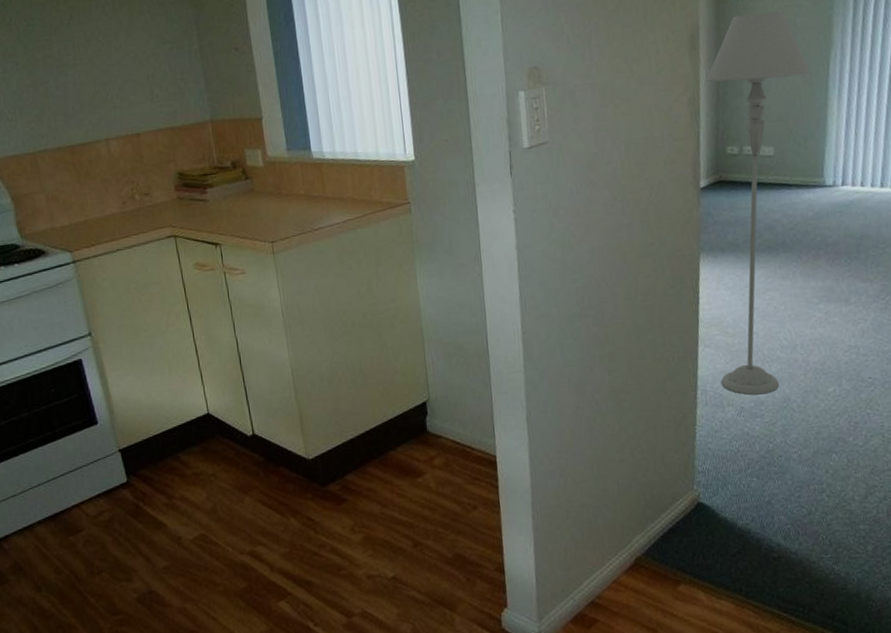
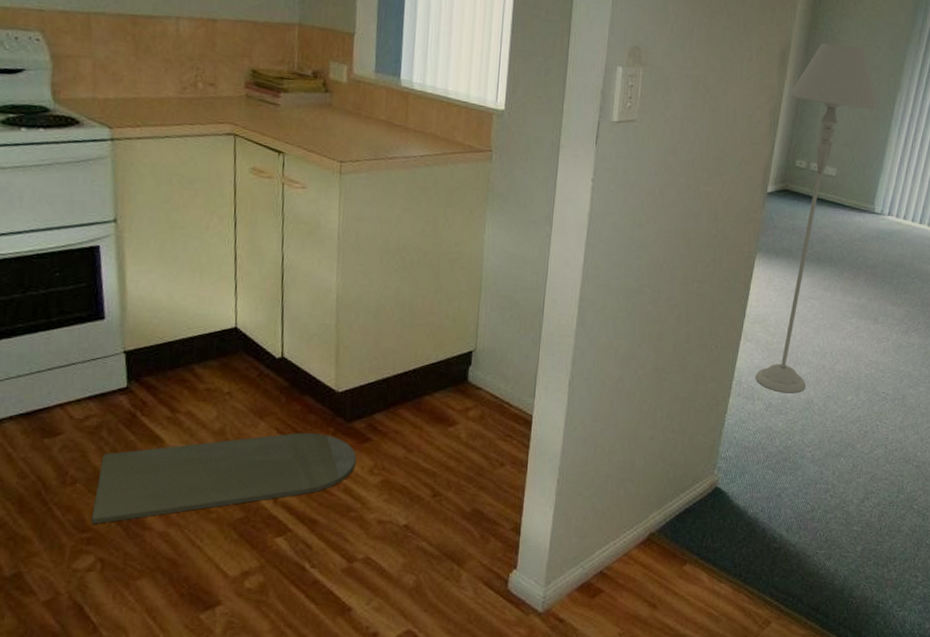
door mat: none [118,500,338,607] -> present [91,433,357,524]

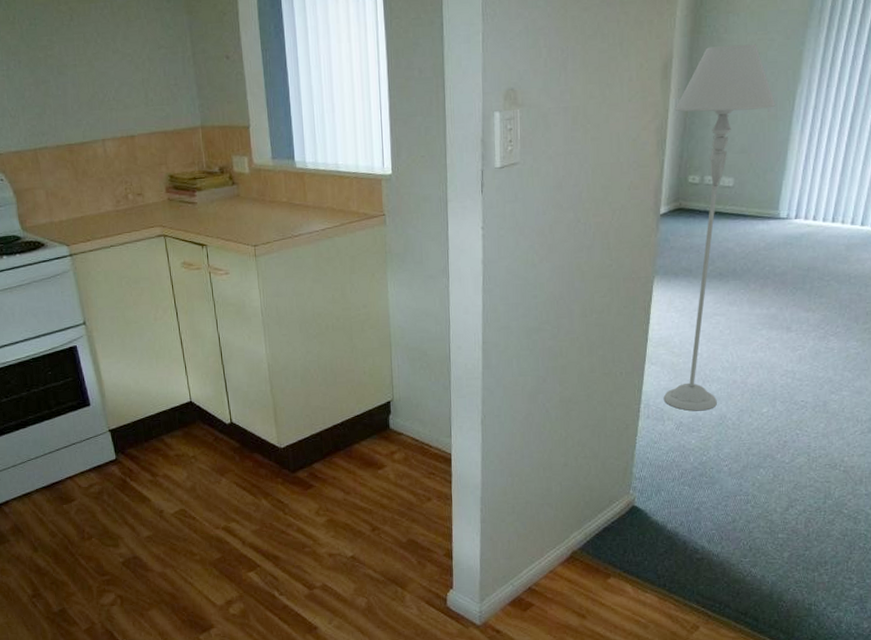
door mat: present [91,433,357,524] -> none [107,484,304,569]

